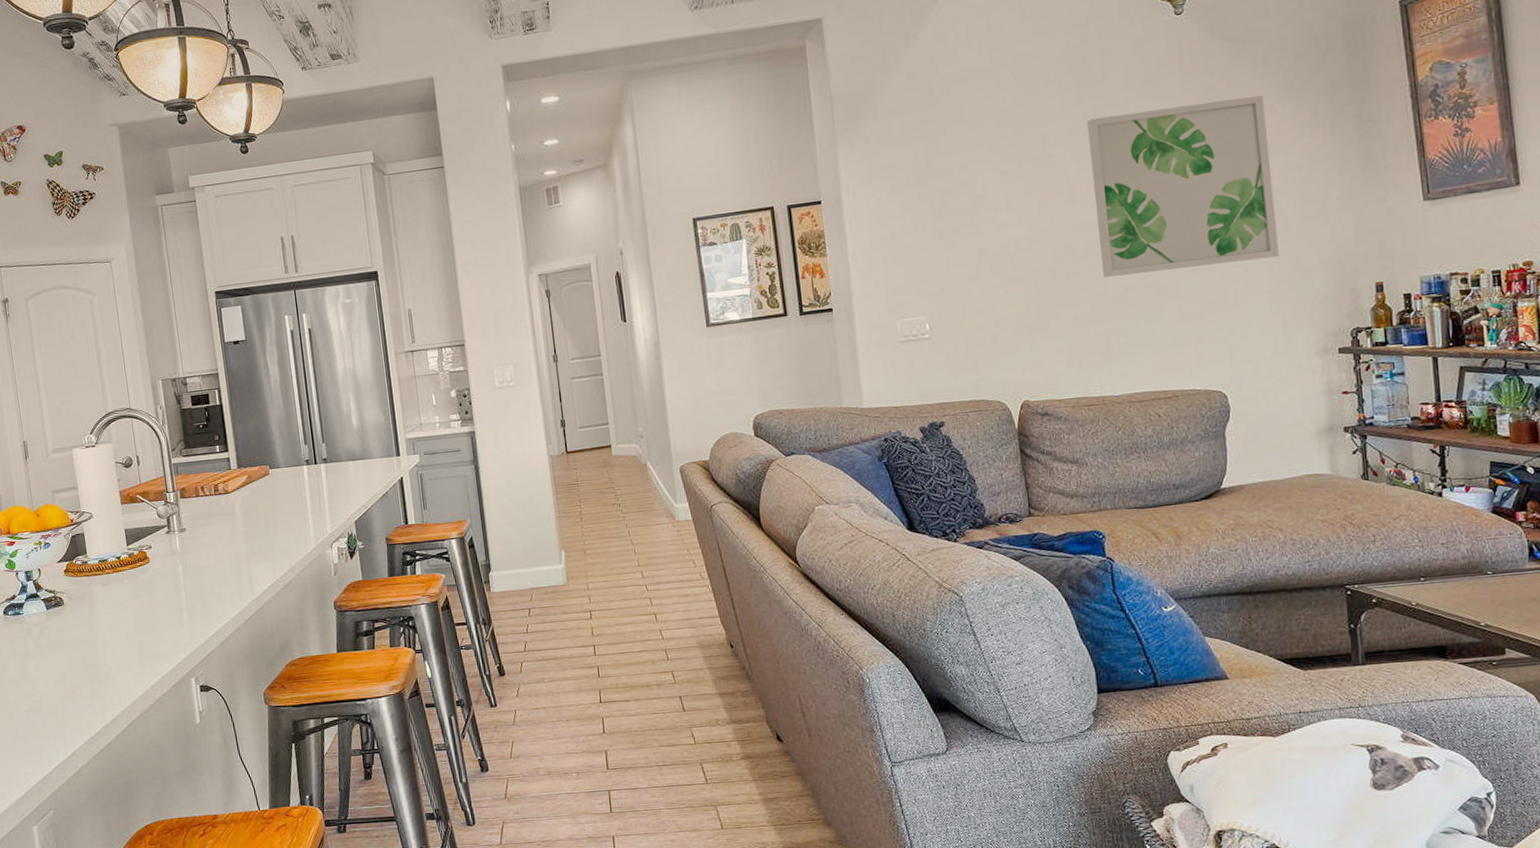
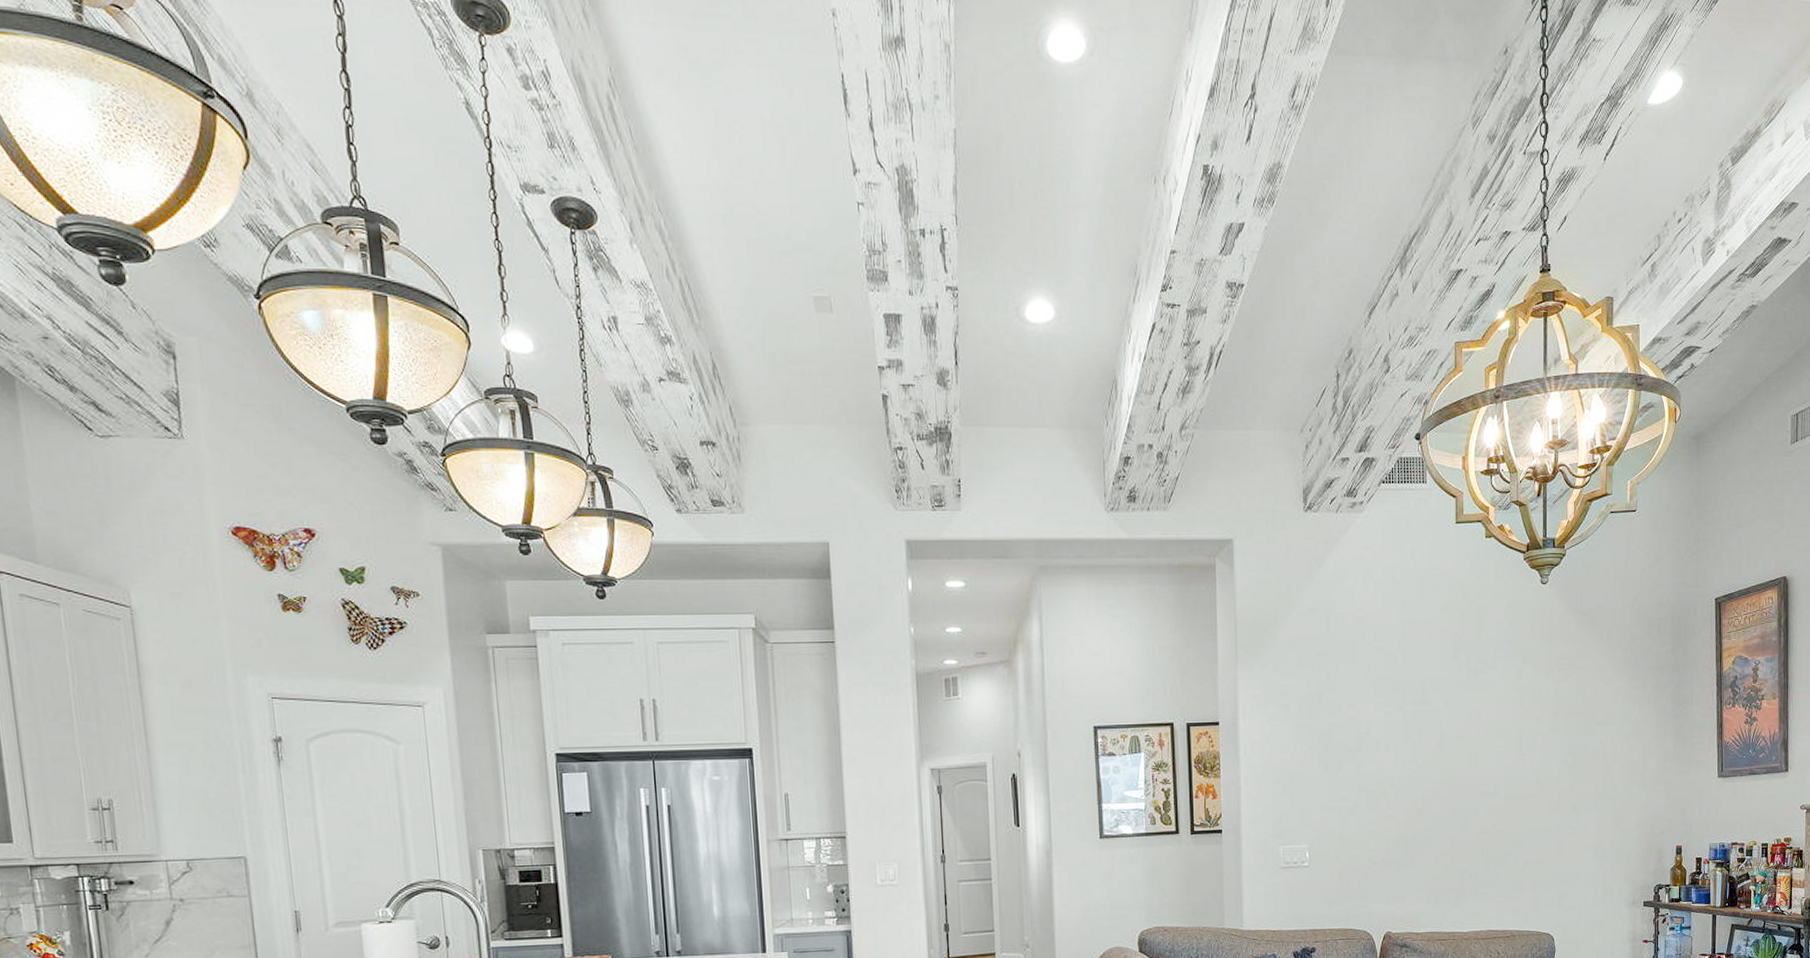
wall art: present [1087,95,1279,278] -> none [1461,668,1606,822]

